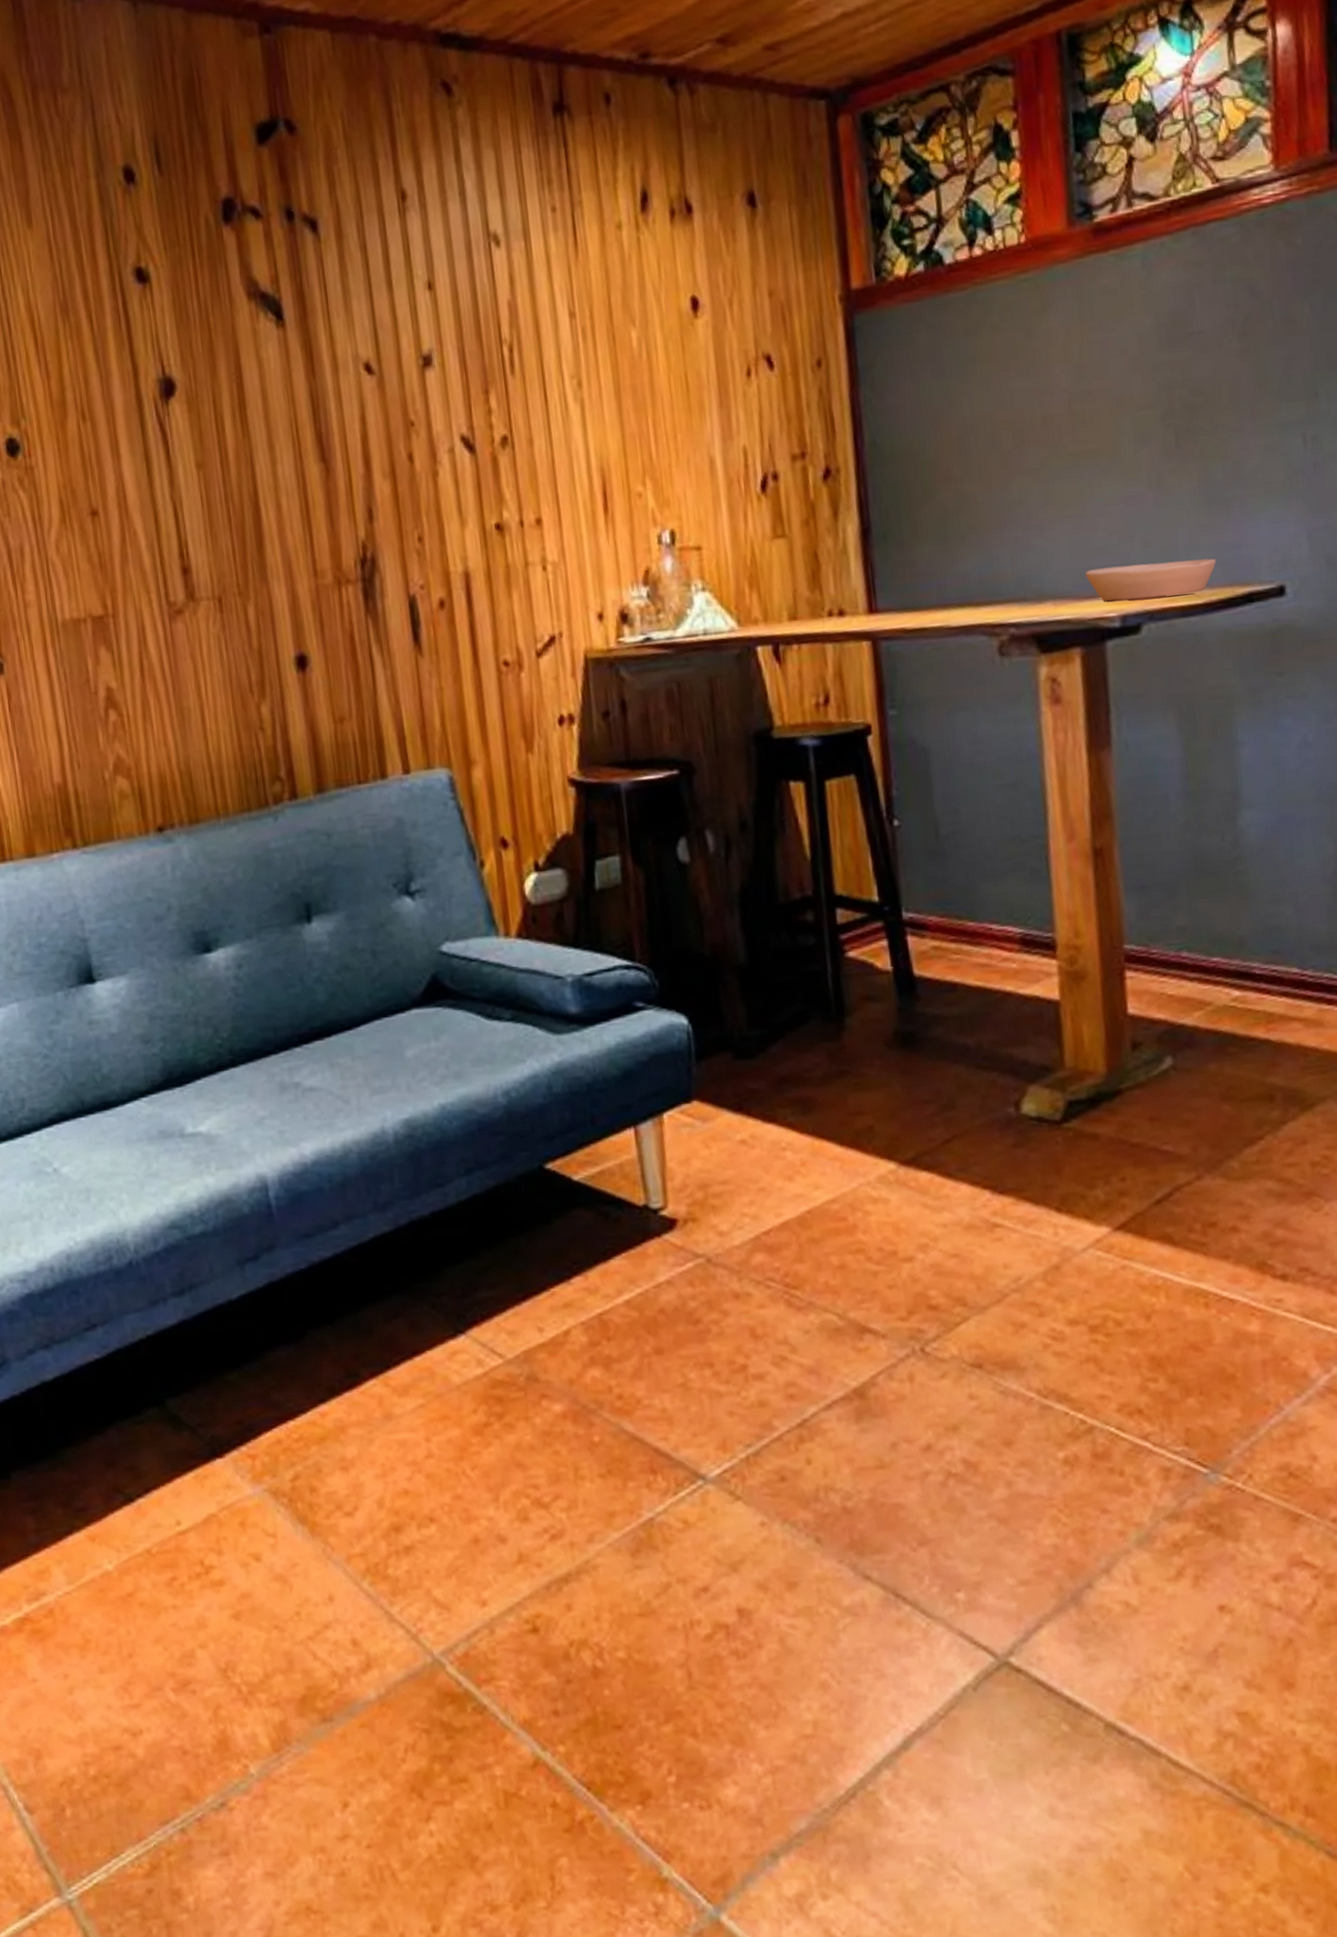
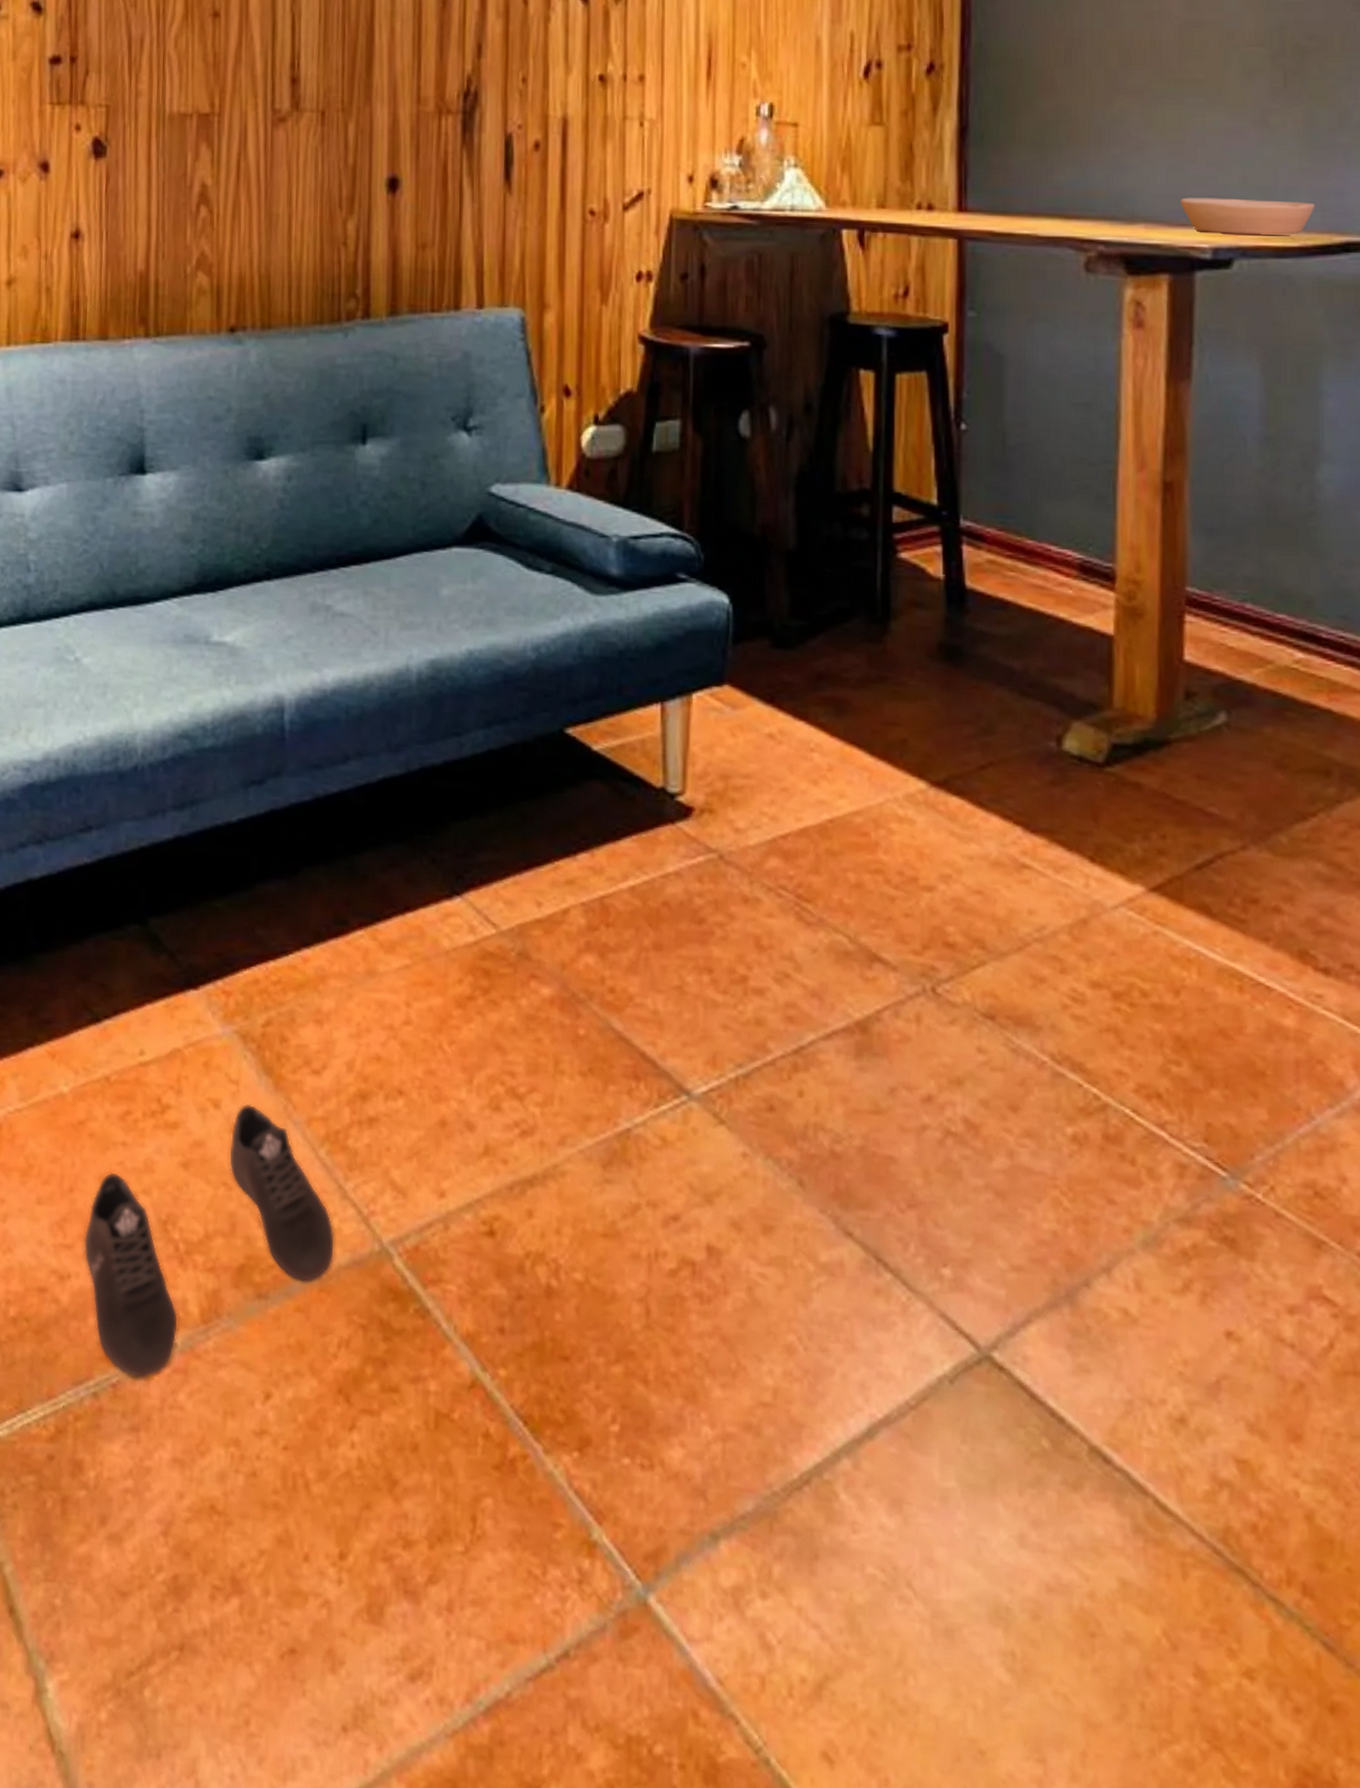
shoe: none [149,1552,390,1810] -> present [83,1103,335,1378]

